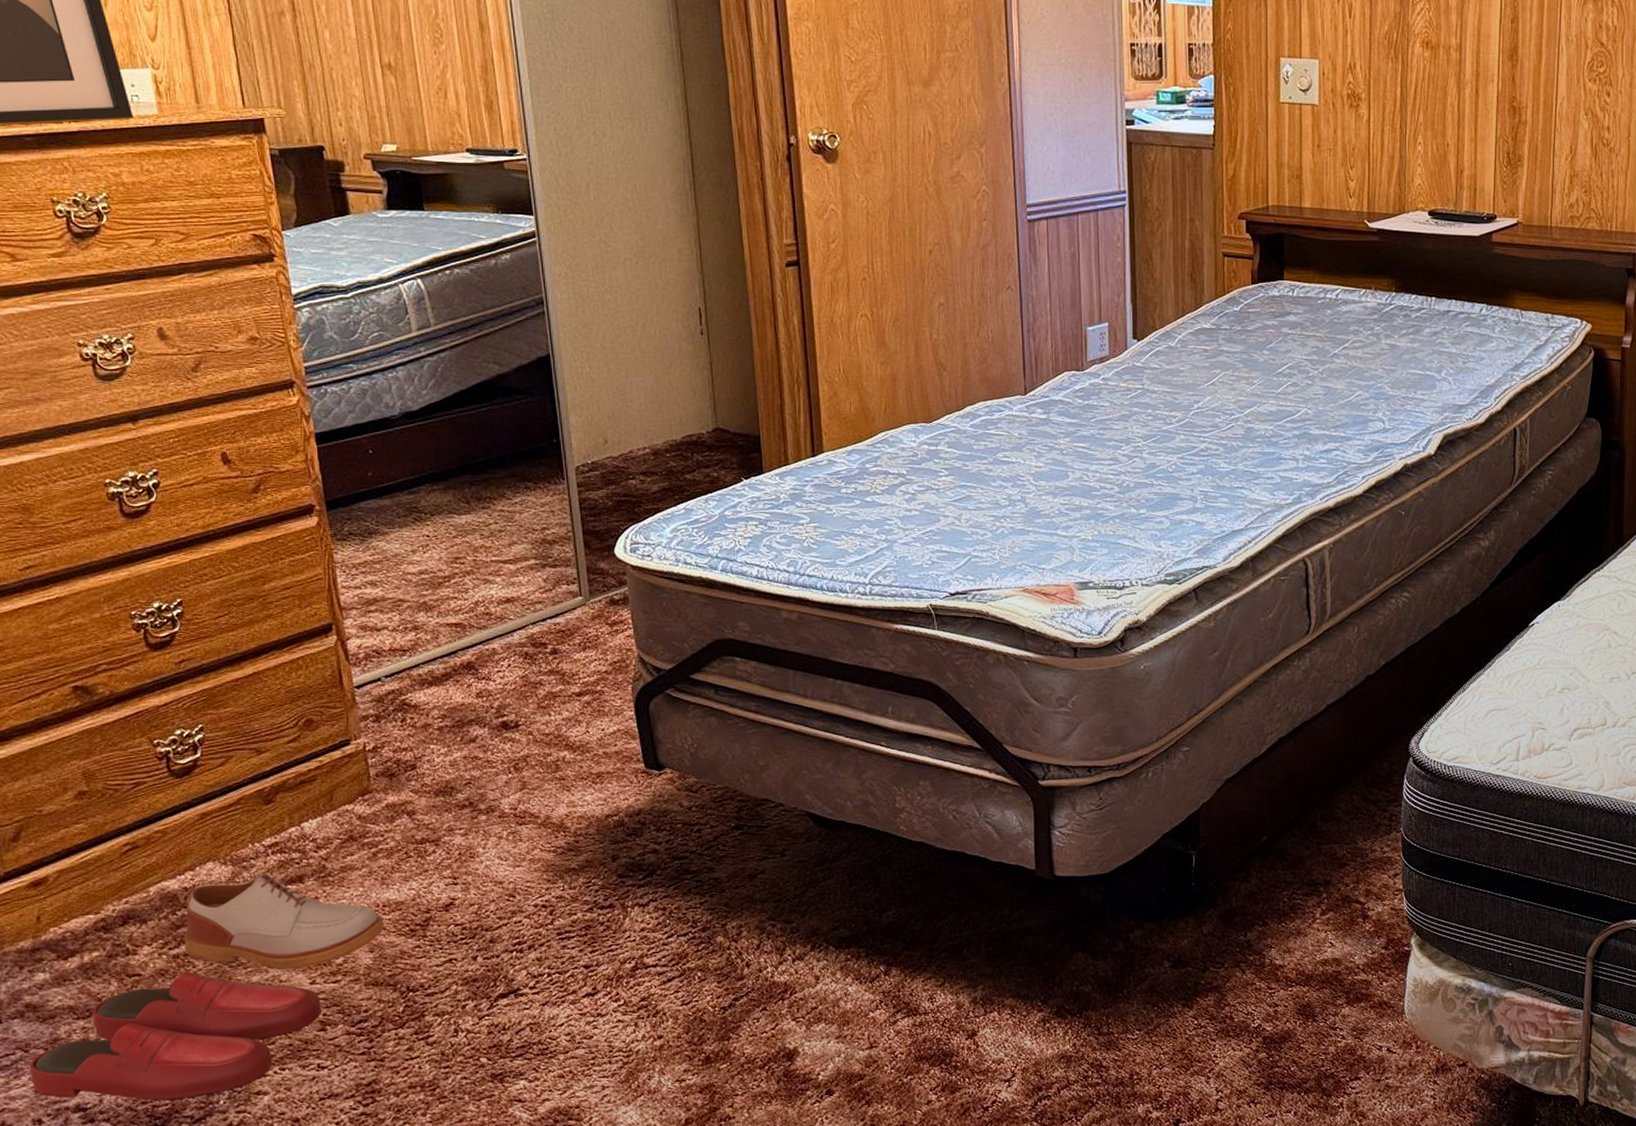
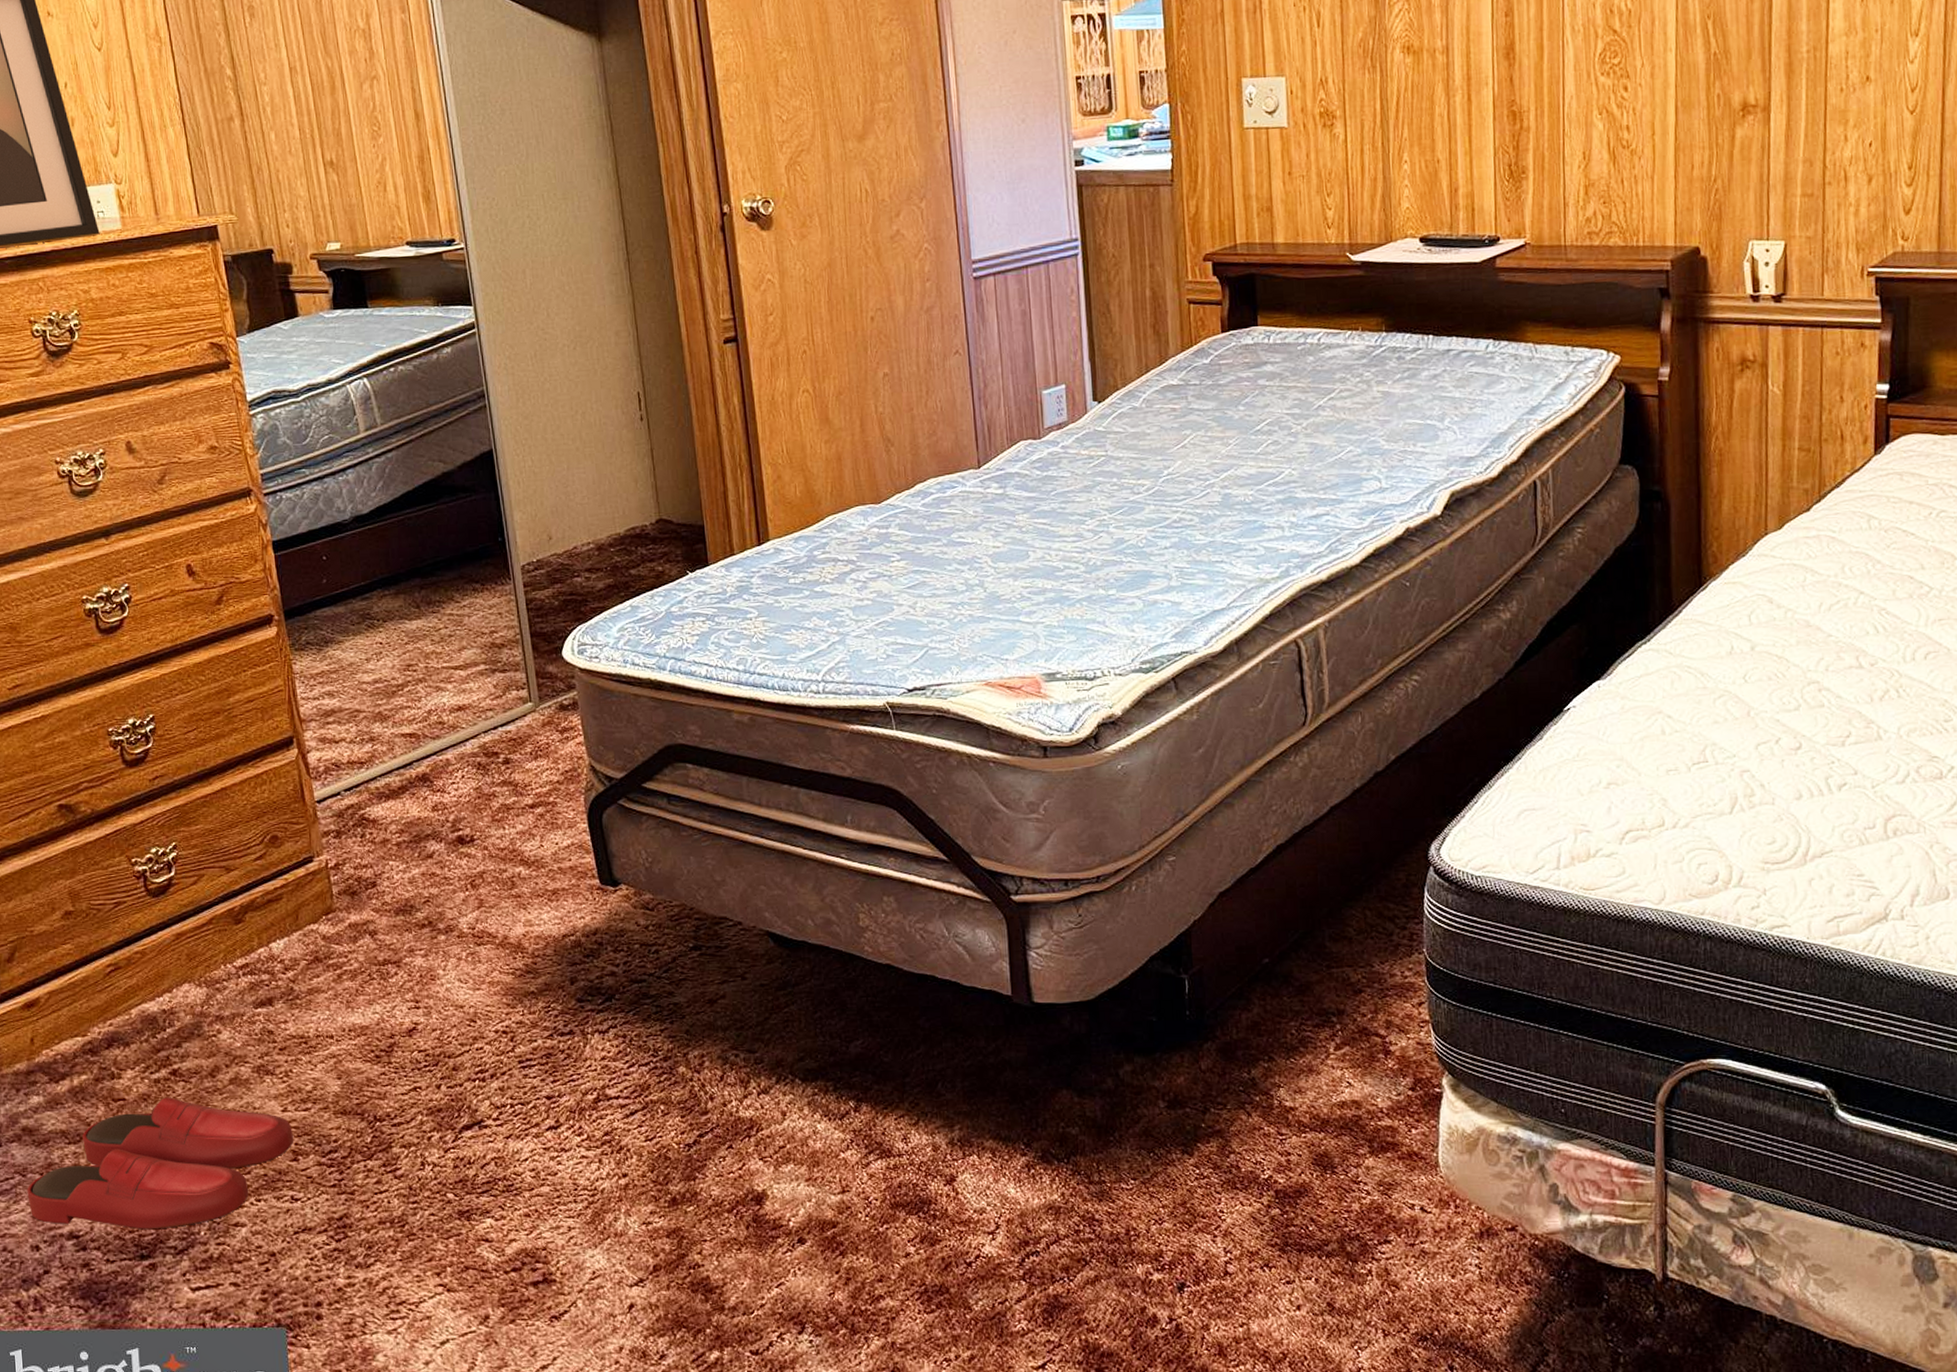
shoe: present [184,873,385,970] -> none [164,995,351,1096]

